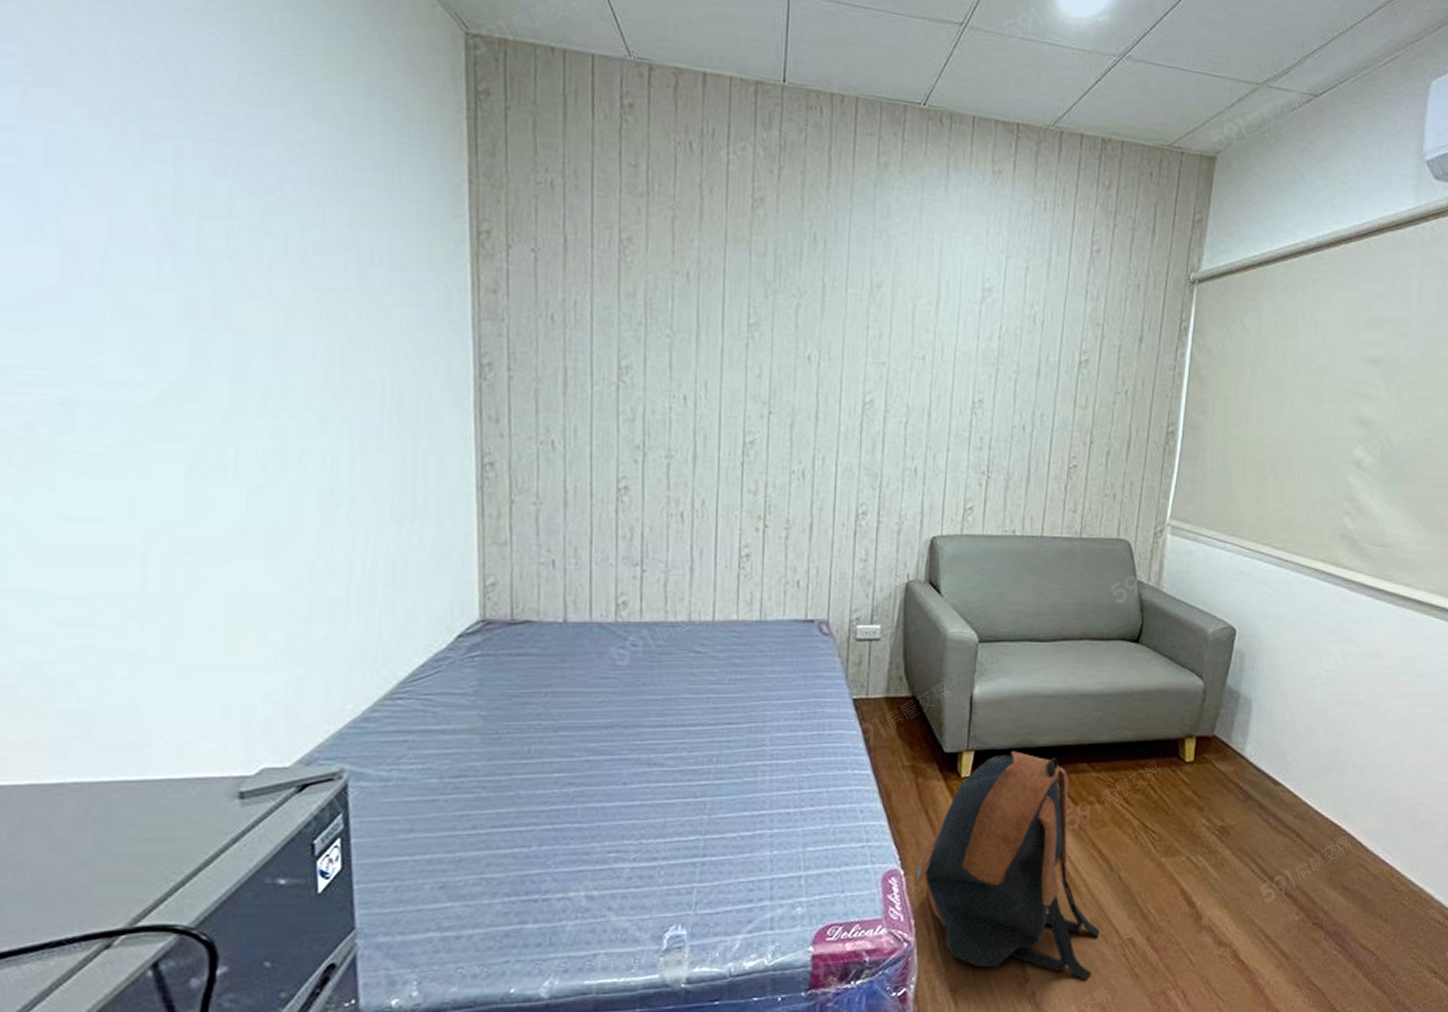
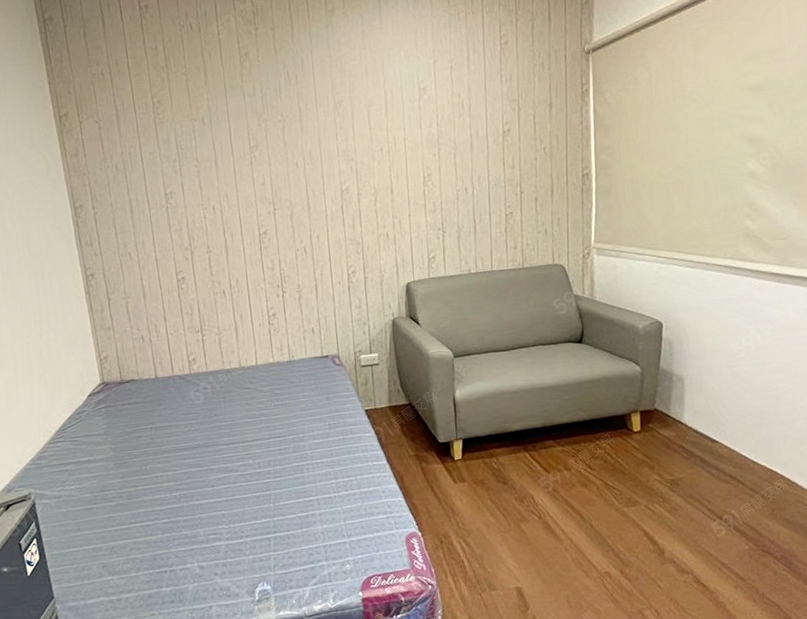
backpack: present [913,751,1099,981] -> none [429,436,581,607]

